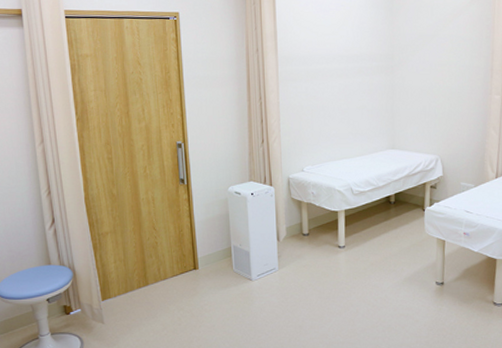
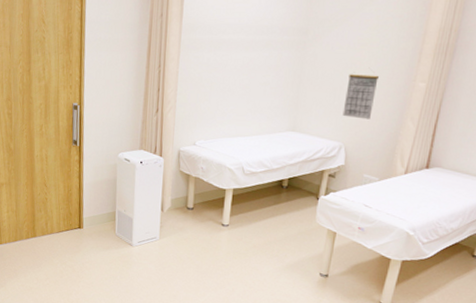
calendar: none [434,92,460,132] -> present [342,74,379,120]

